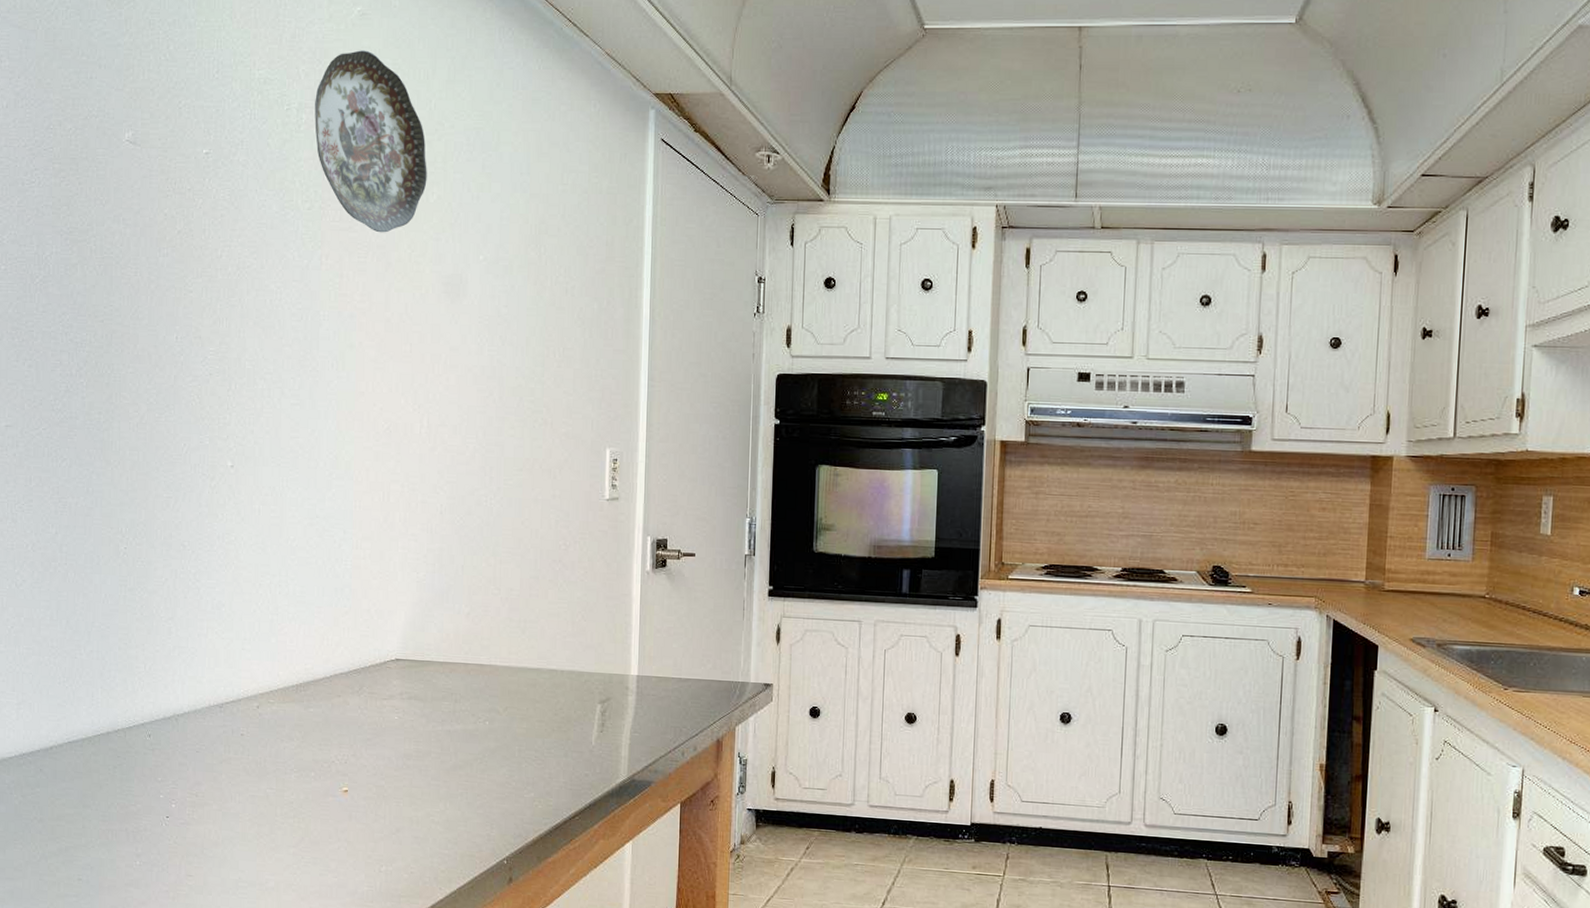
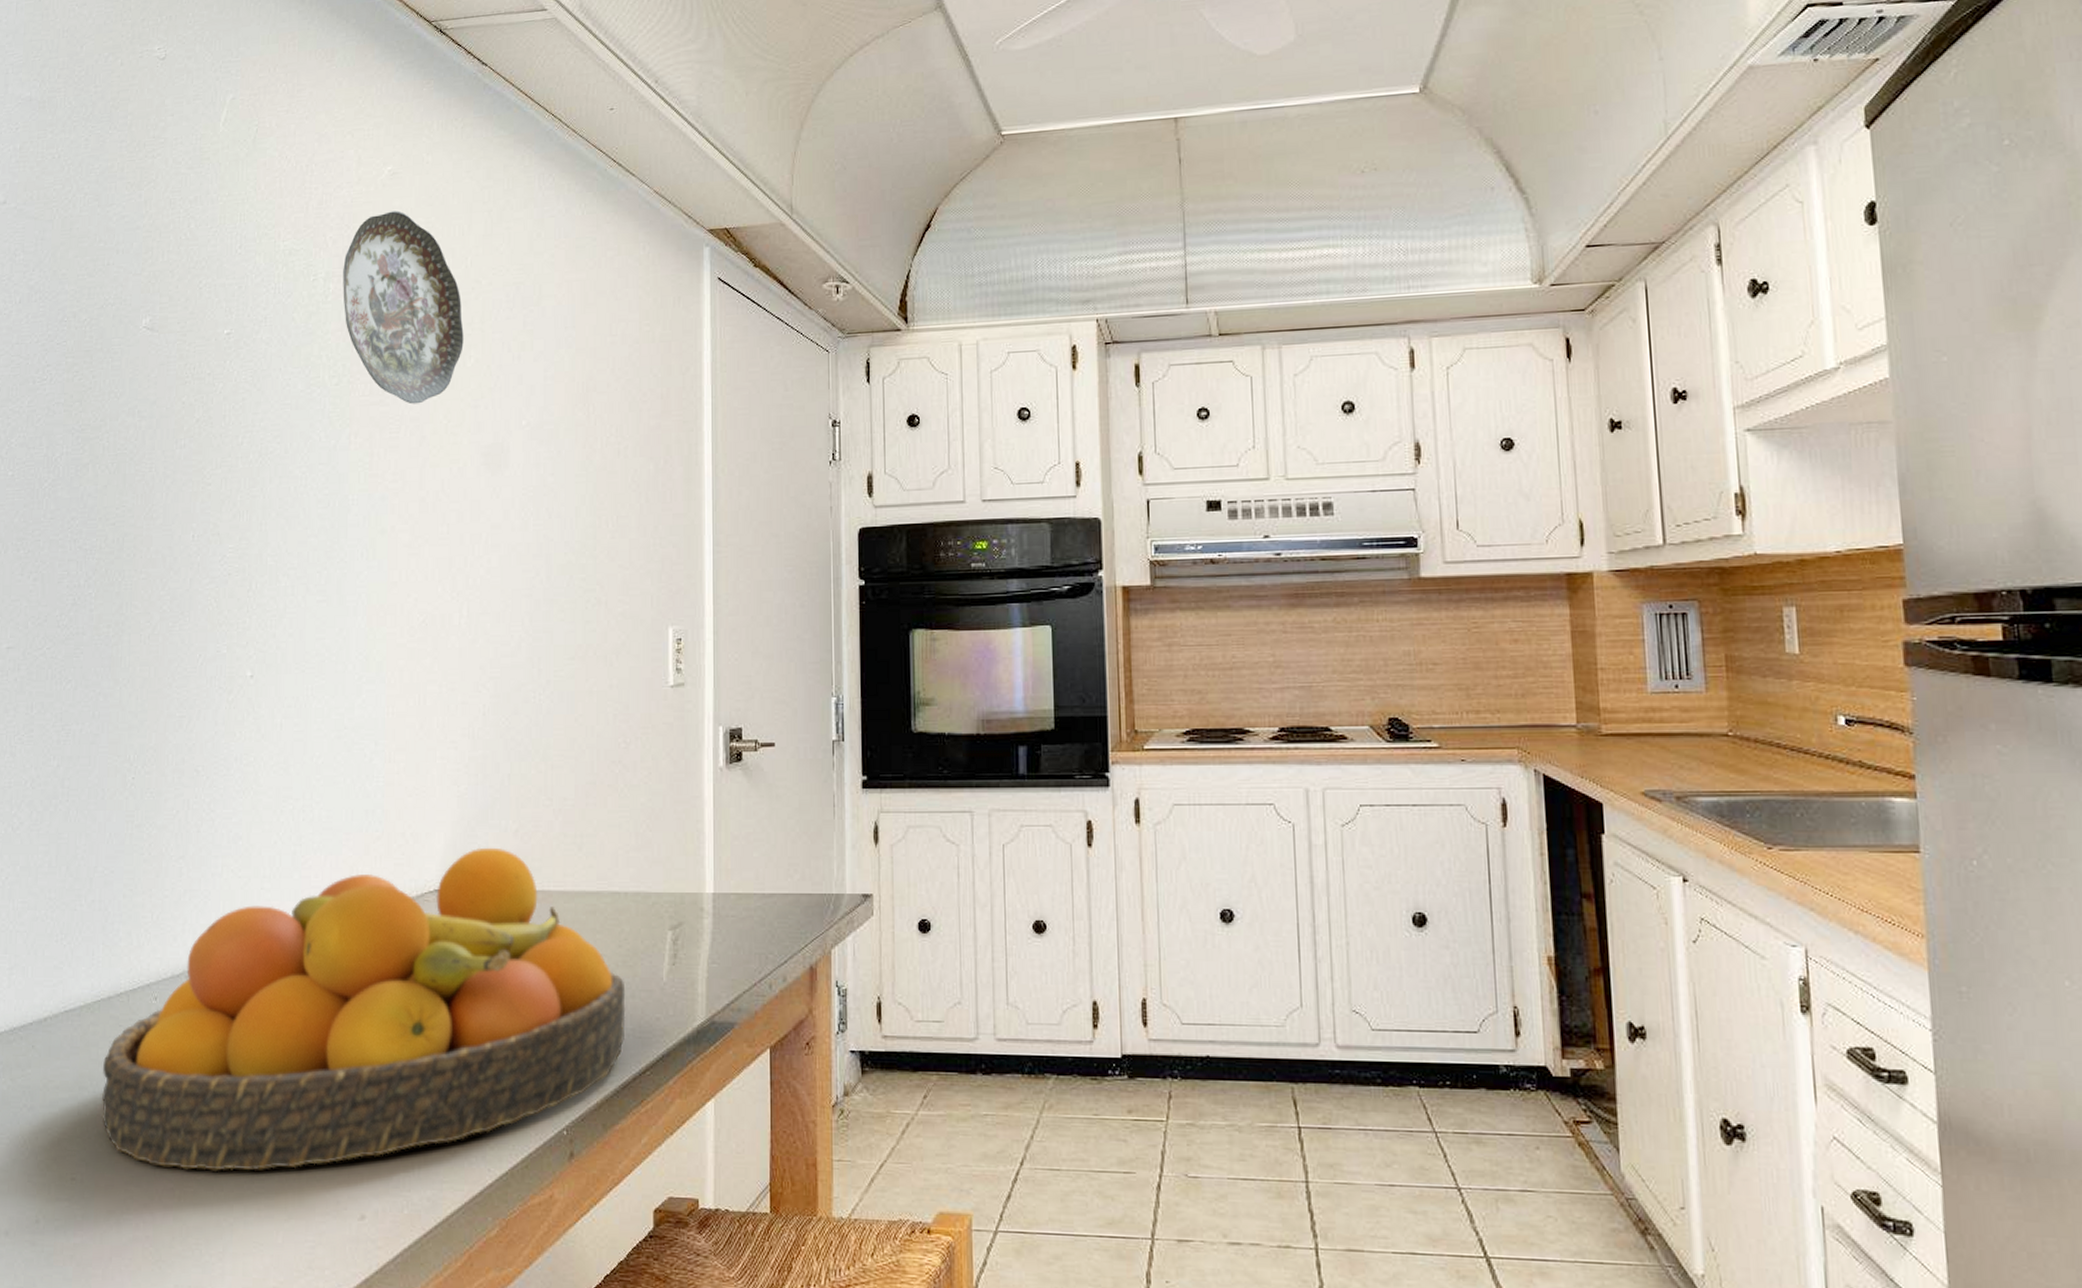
fruit bowl: none [104,625,560,880] -> present [102,847,626,1171]

